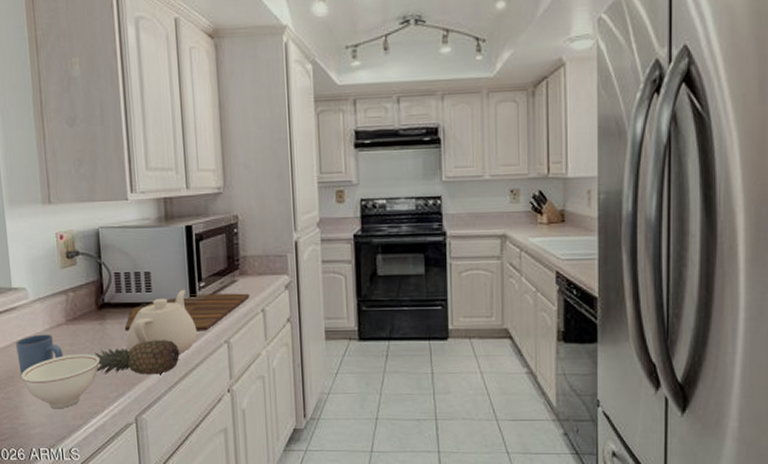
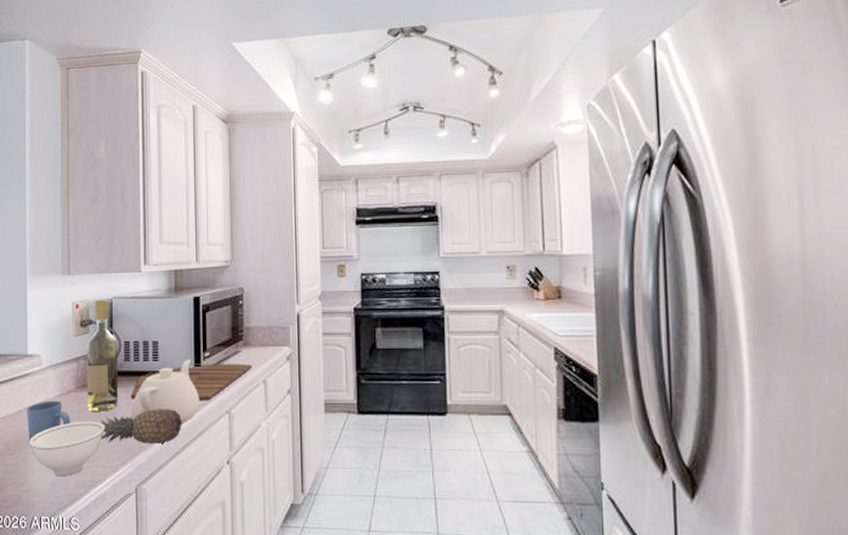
bottle: none [75,229,112,344] -> present [86,299,119,411]

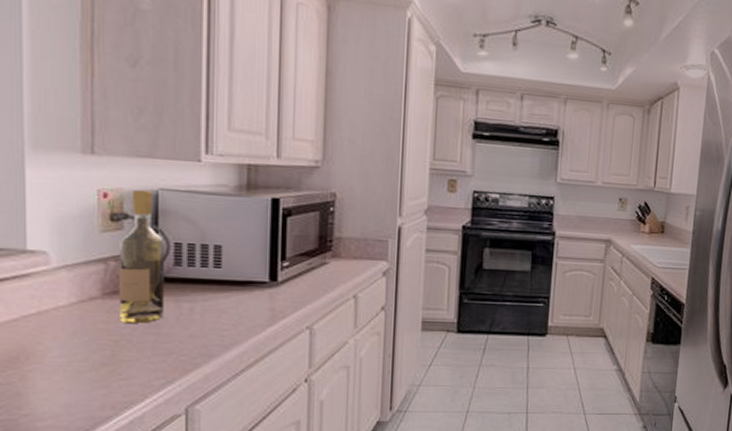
mug: present [27,400,71,441] -> none [26,308,94,356]
bowl: present [28,421,106,477] -> none [28,333,145,398]
fruit: present [100,409,182,445] -> none [138,322,250,361]
cutting board: present [130,364,252,400] -> none [181,273,342,314]
teapot: present [131,358,200,423] -> none [181,267,274,338]

